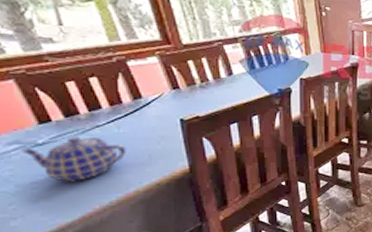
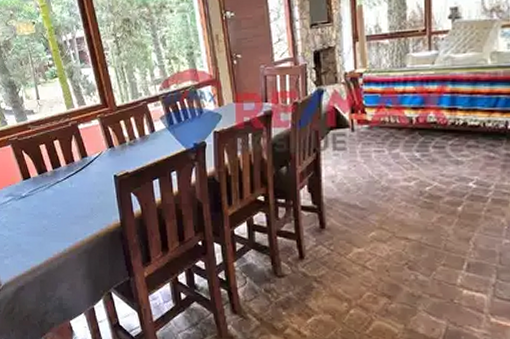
teapot: present [21,136,127,182] -> none [13,191,77,229]

